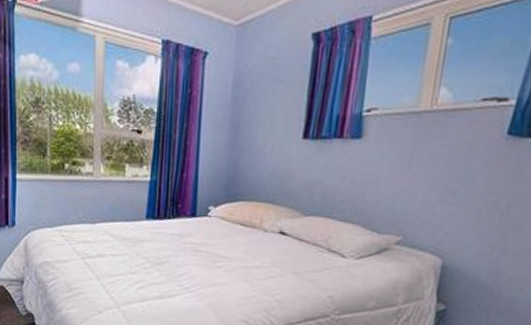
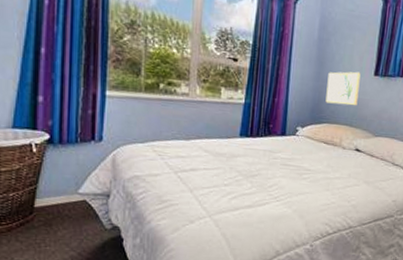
wall art: none [242,135,285,178] -> present [325,71,361,106]

